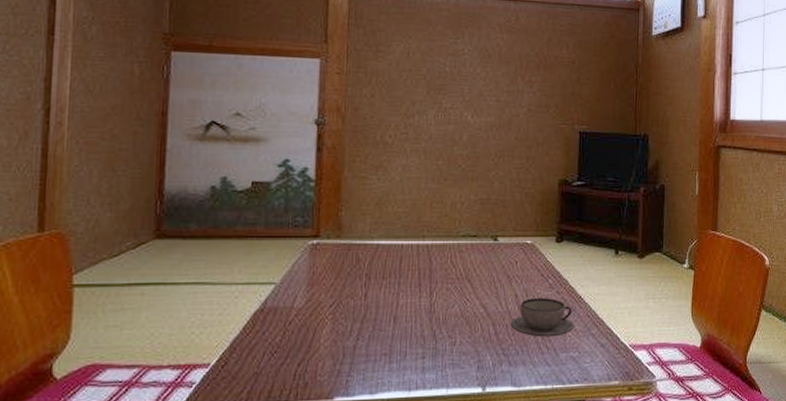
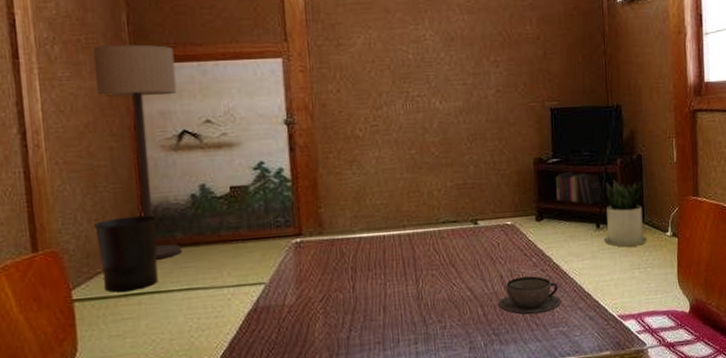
waste bin: none [105,203,174,280] -> present [93,215,159,293]
floor lamp: none [130,30,213,250] -> present [92,44,182,260]
books: none [578,196,624,230] -> present [556,172,604,204]
planter: none [622,207,664,276] -> present [604,179,647,247]

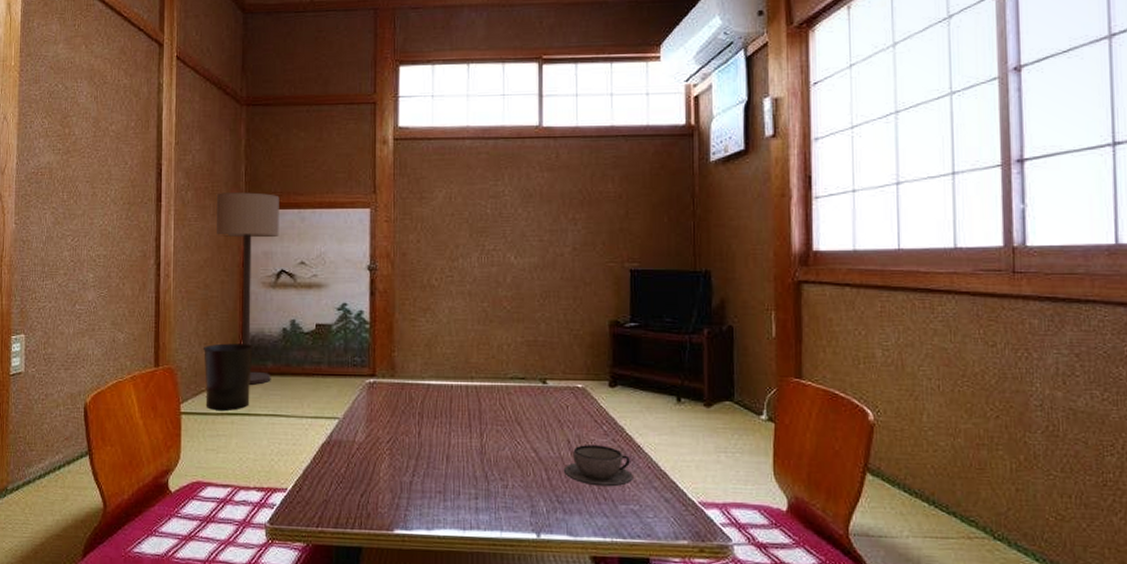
books: present [556,172,604,204] -> none [633,338,686,375]
planter: present [604,179,647,247] -> none [685,350,737,427]

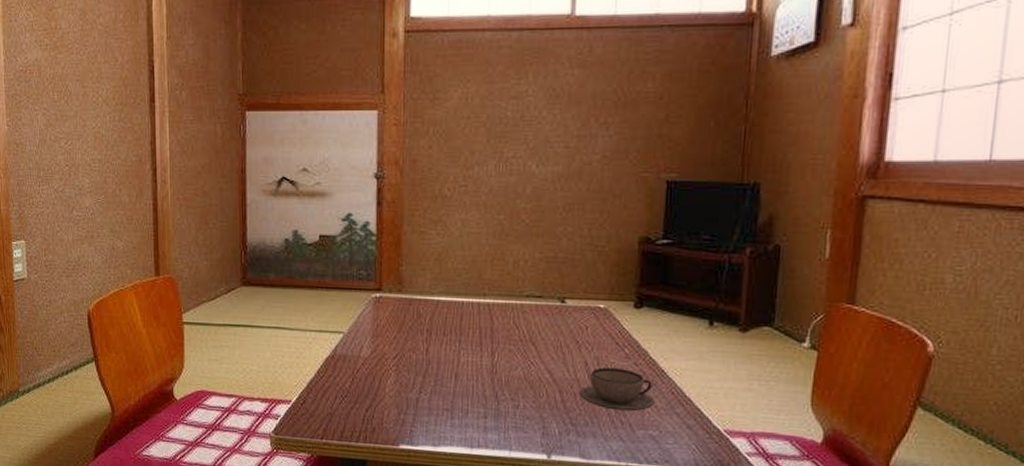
waste bin: present [202,343,254,410] -> none [203,253,256,322]
floor lamp: present [216,192,280,385] -> none [212,92,280,297]

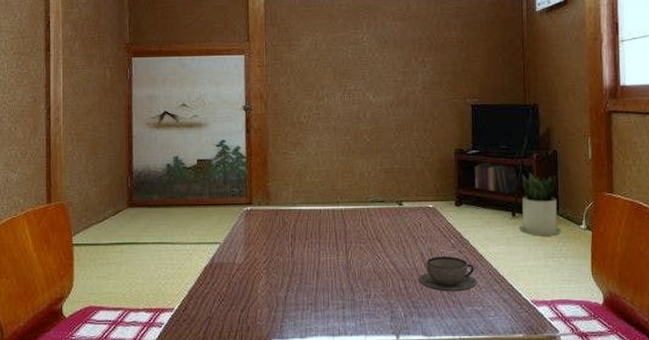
books: none [663,256,723,297] -> present [475,163,520,194]
planter: none [717,271,776,354] -> present [519,172,561,236]

